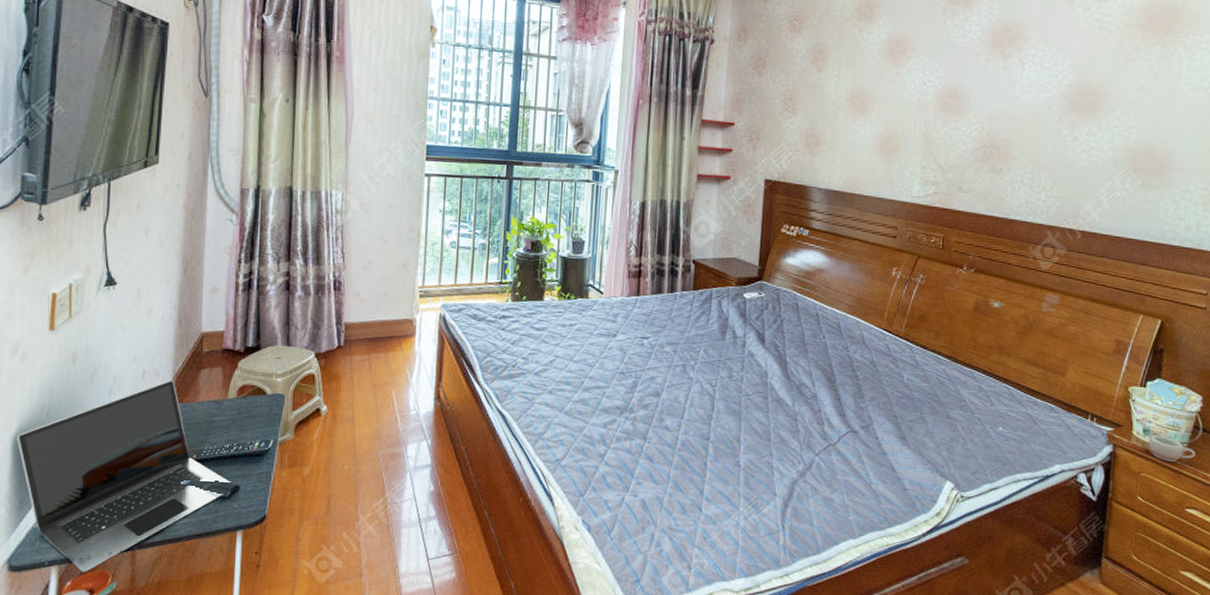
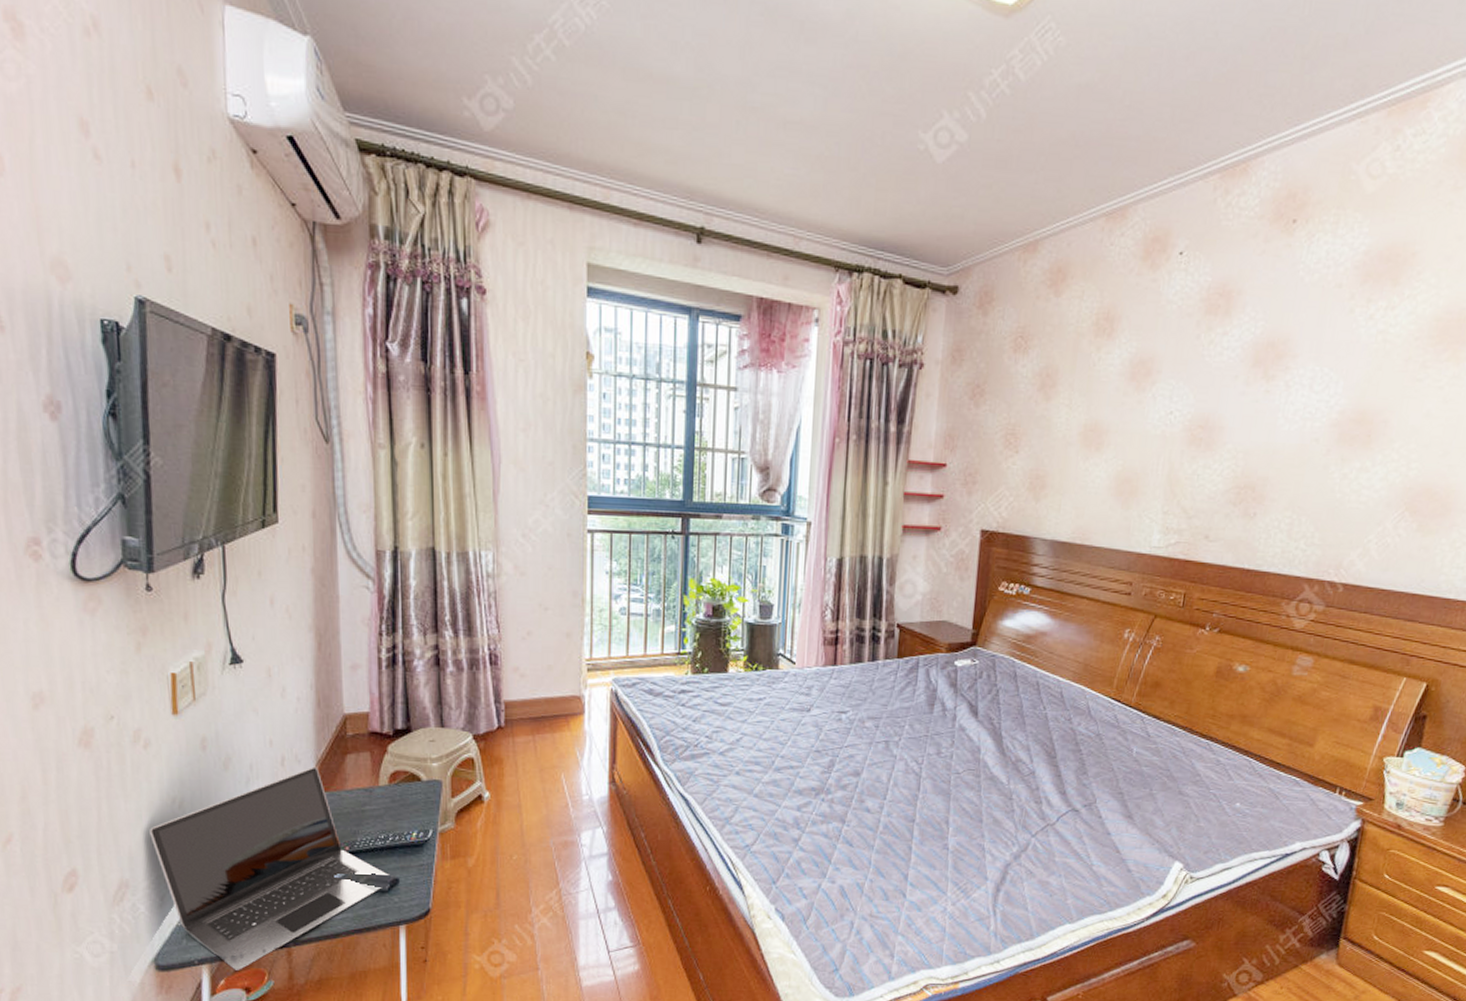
cup: present [1148,435,1196,462] -> none [1400,808,1452,837]

